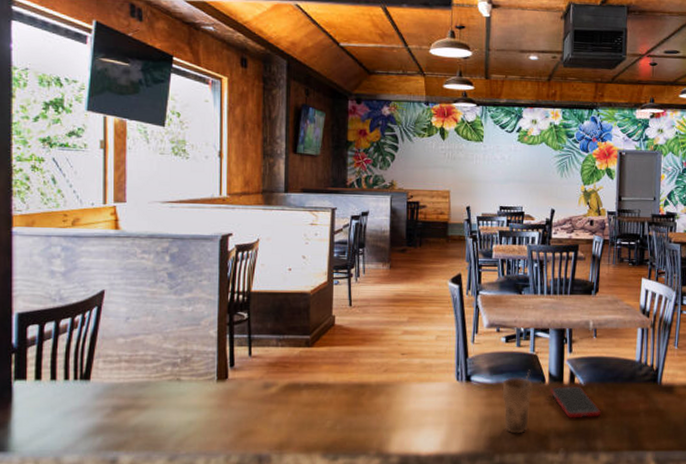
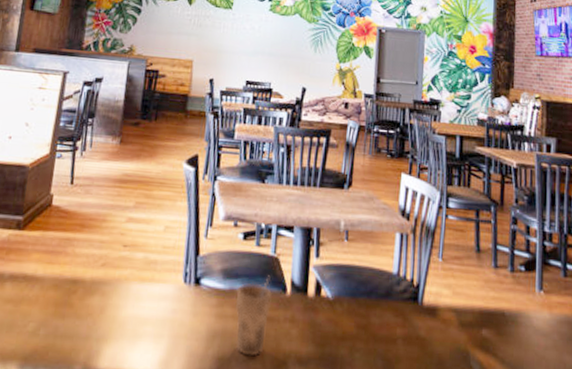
cell phone: present [550,385,601,418] -> none [291,297,351,341]

